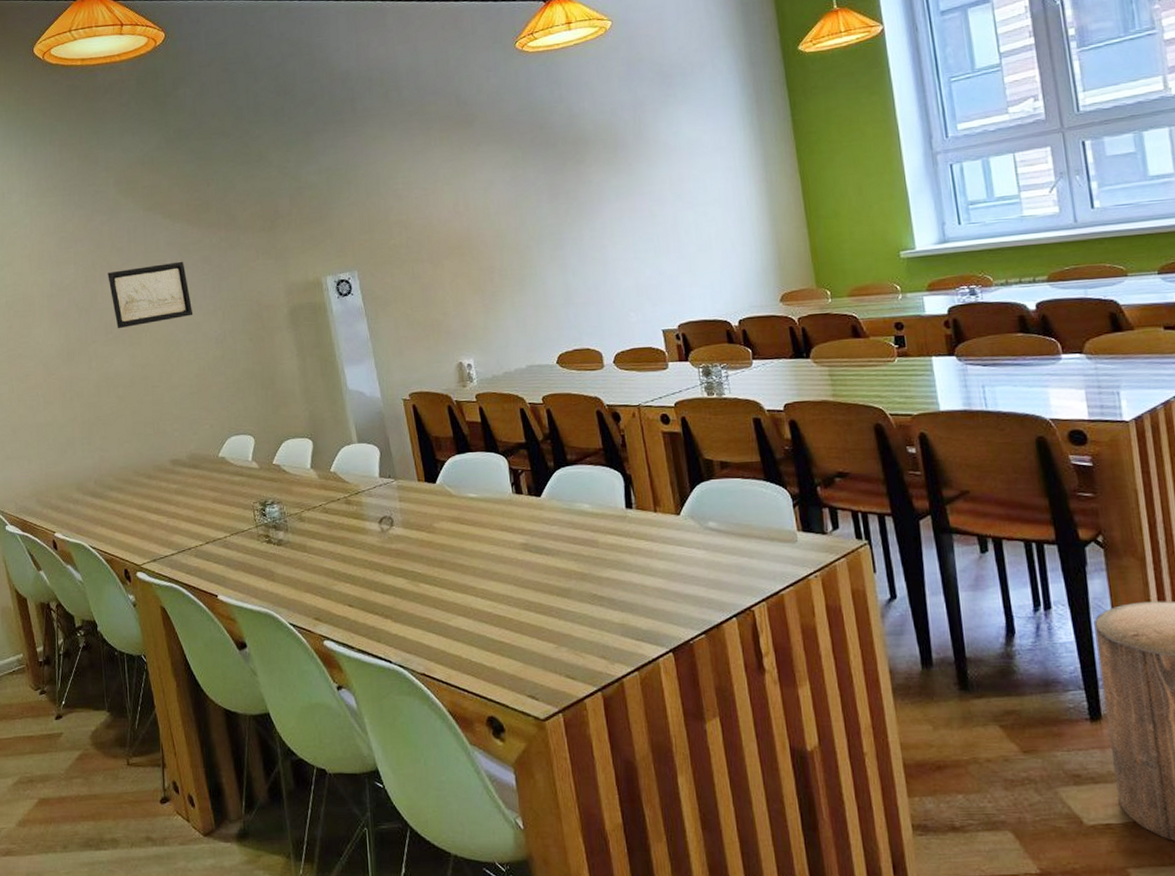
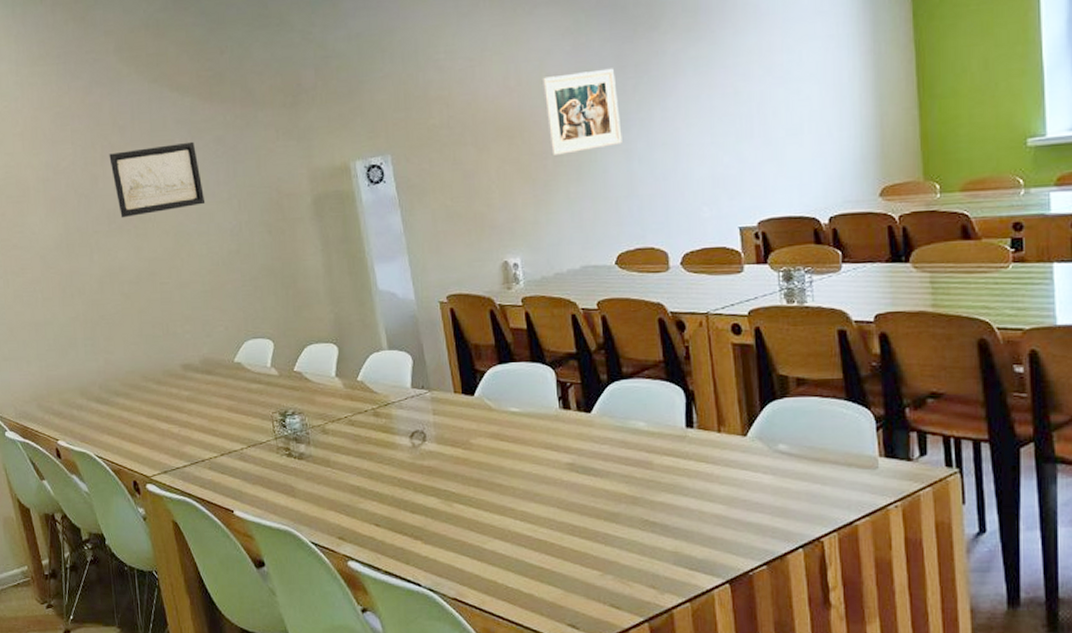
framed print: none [486,195,558,270] -> present [541,68,622,155]

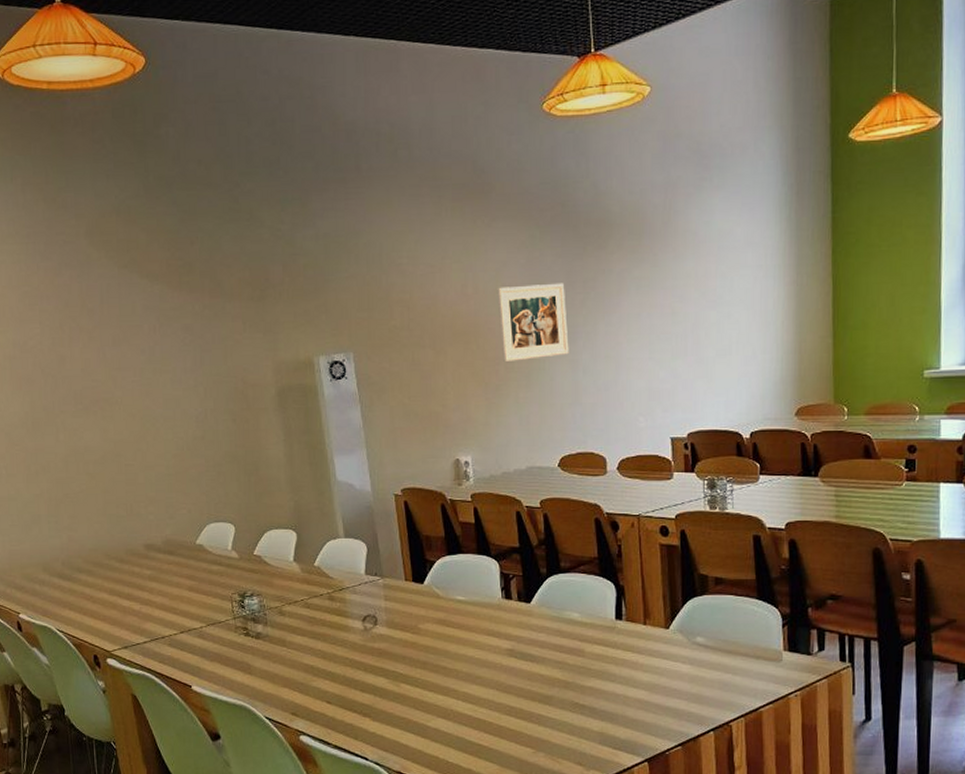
wall art: present [109,141,206,218] -> none [77,328,172,400]

